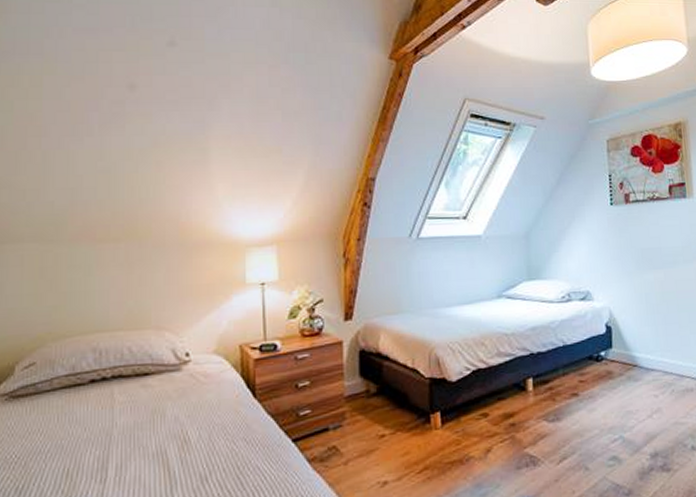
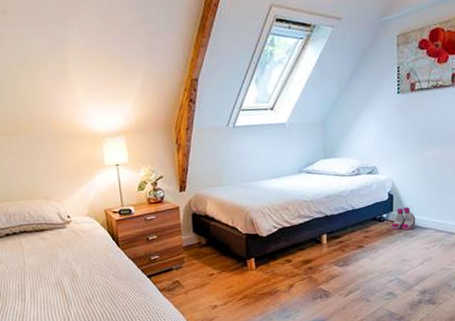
boots: none [611,342,640,372] -> present [391,207,416,230]

